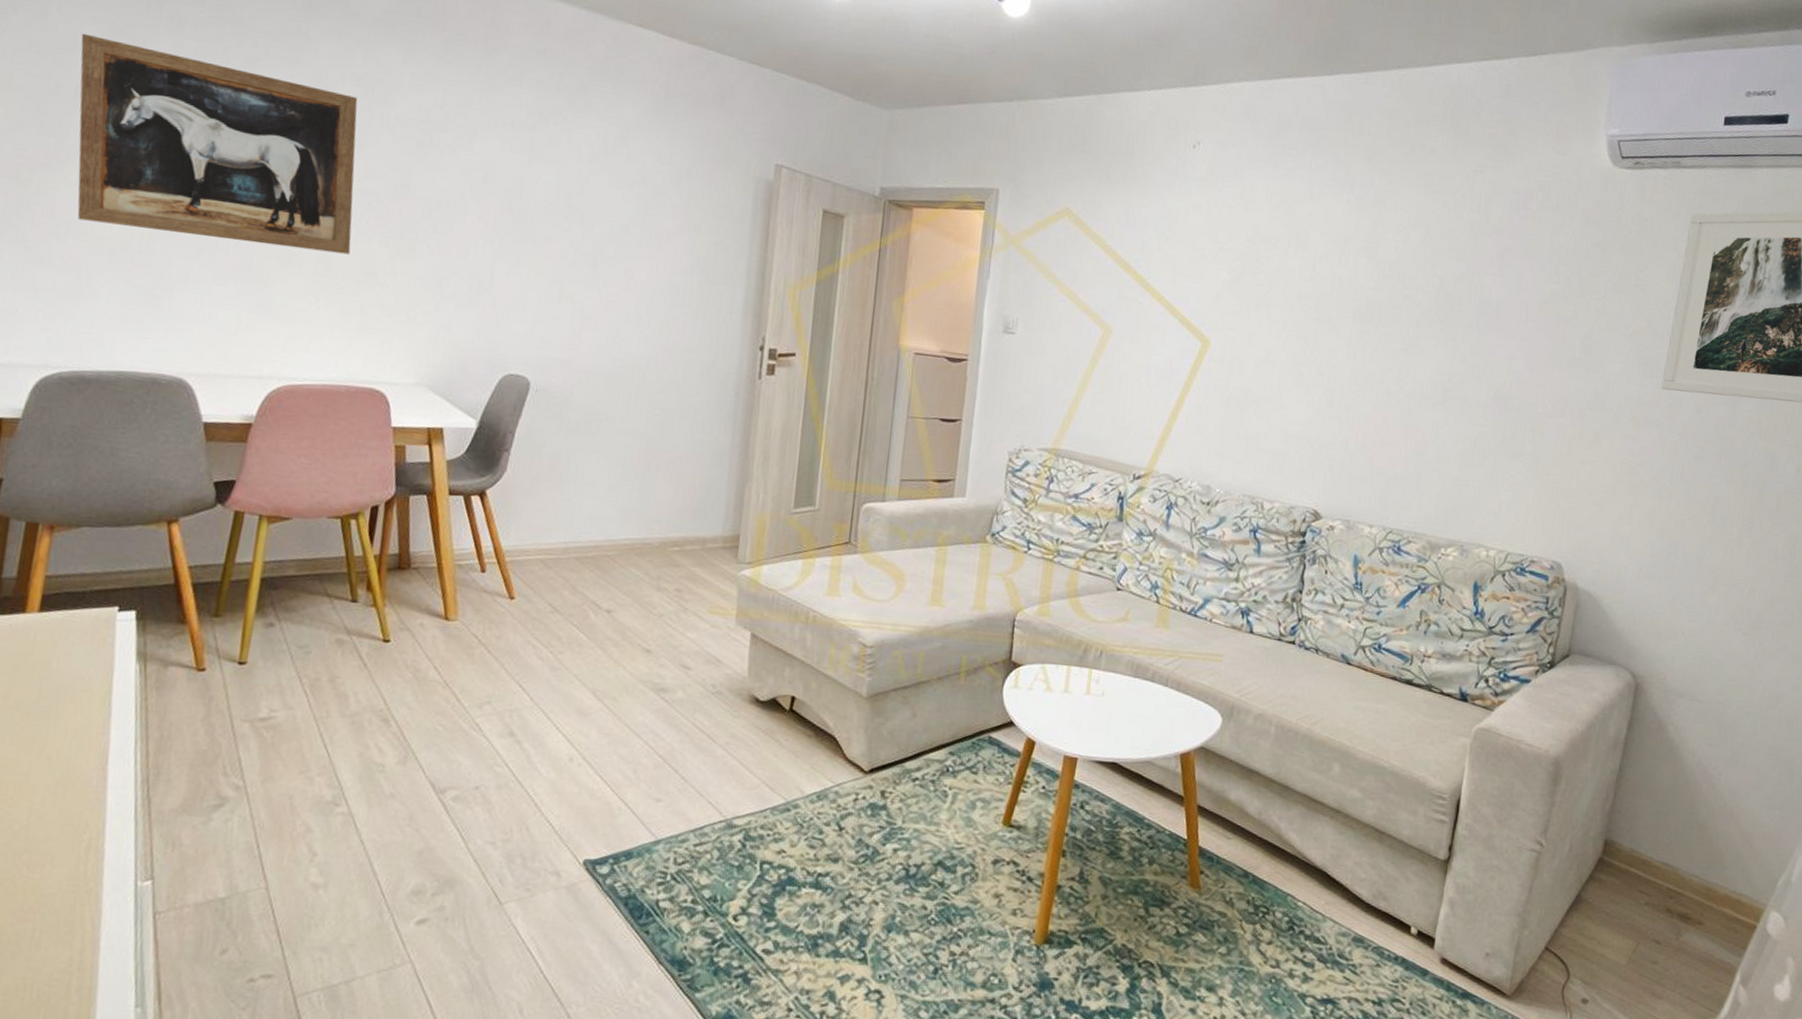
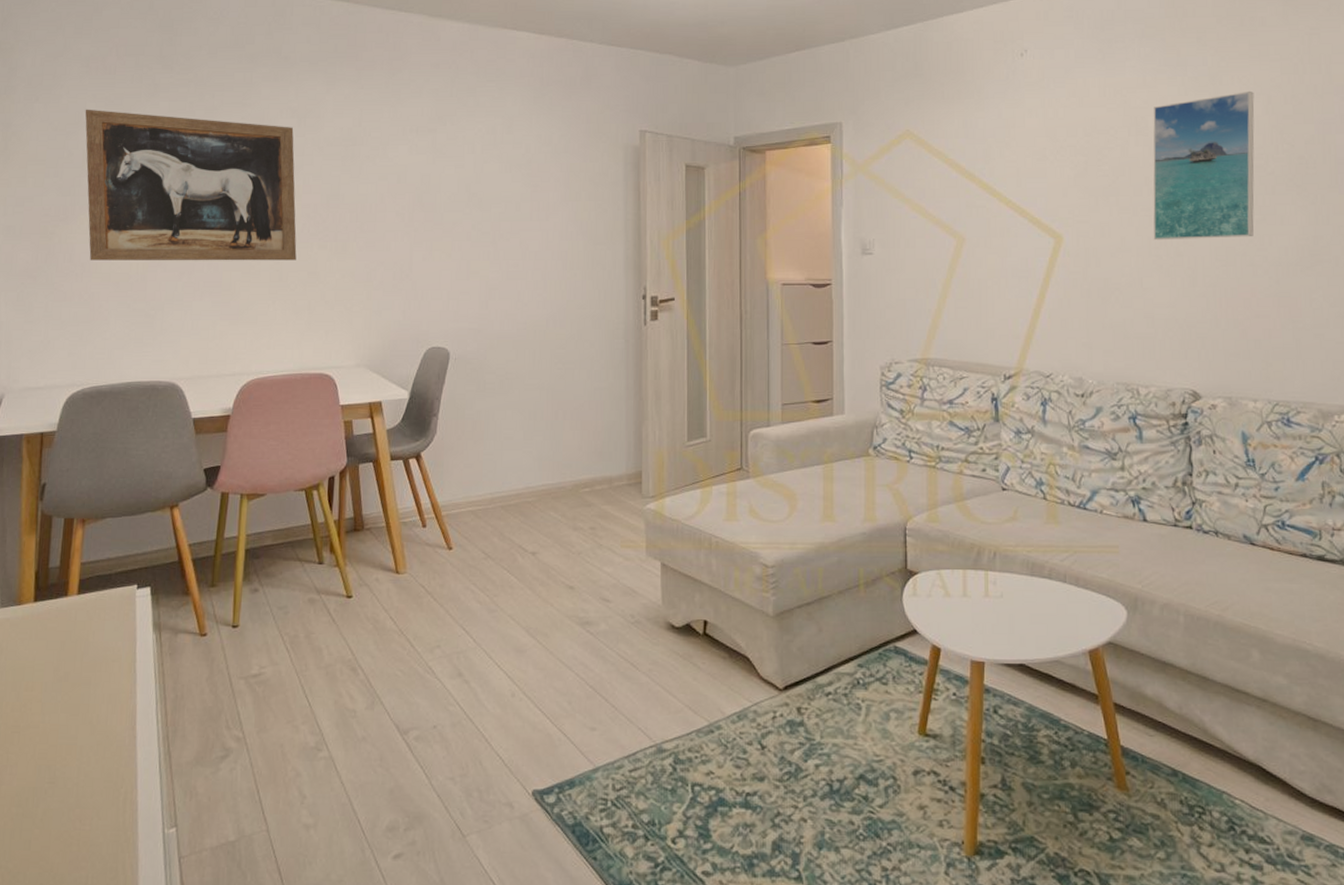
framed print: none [1298,219,1414,366] -> present [1153,90,1255,241]

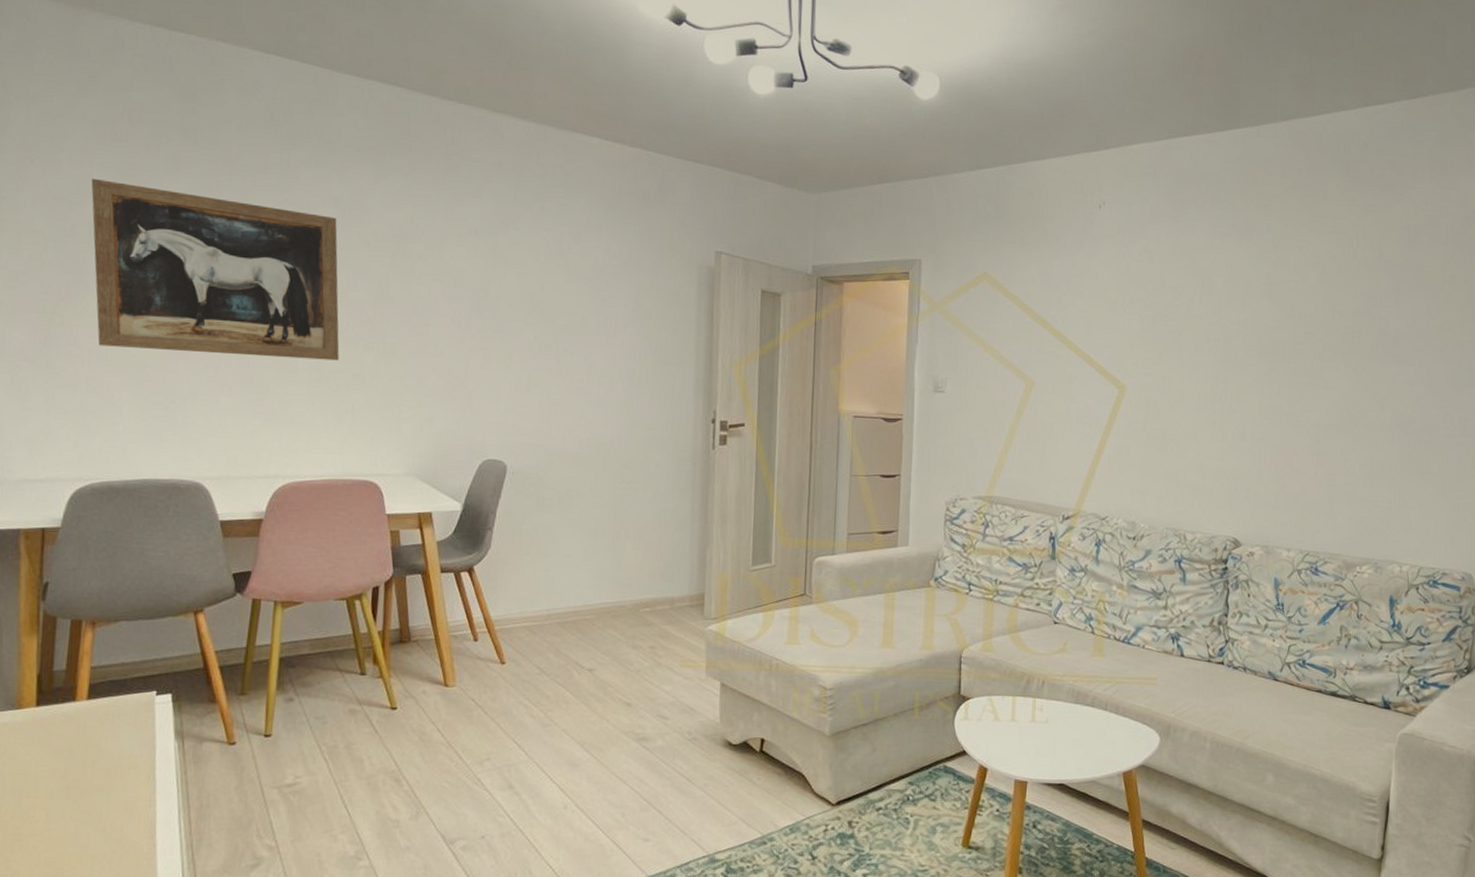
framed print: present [1153,90,1255,241] -> none [1209,260,1312,399]

